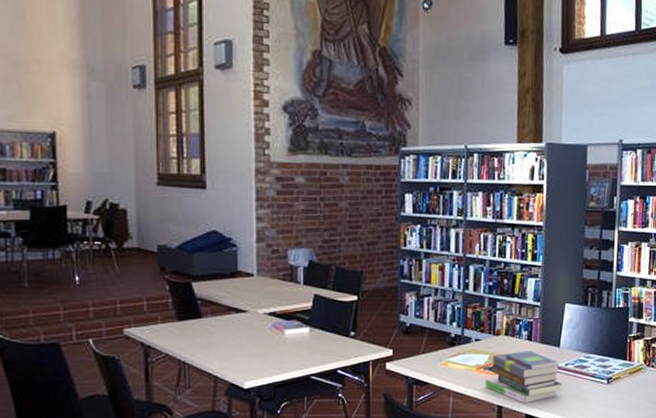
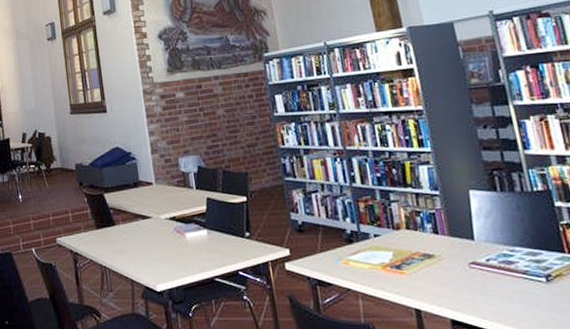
books: present [485,351,563,404] -> none [395,245,490,307]

